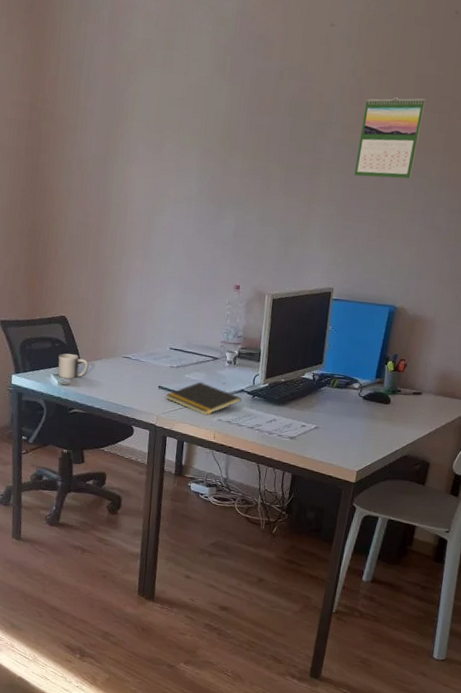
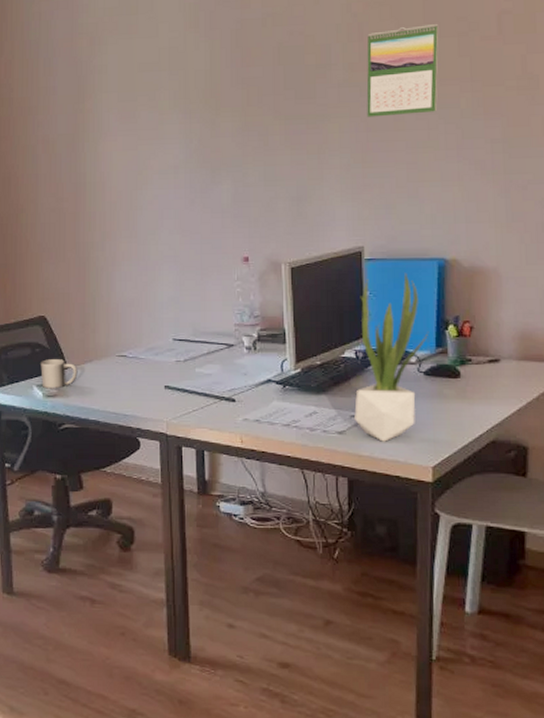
notepad: present [165,381,242,415] -> none [174,375,270,415]
potted plant: none [304,314,373,449] -> present [354,273,429,442]

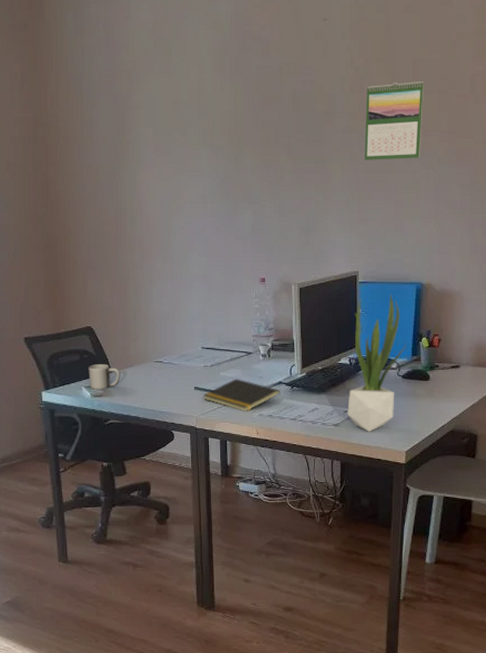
notepad: none [174,375,270,415] -> present [202,378,280,412]

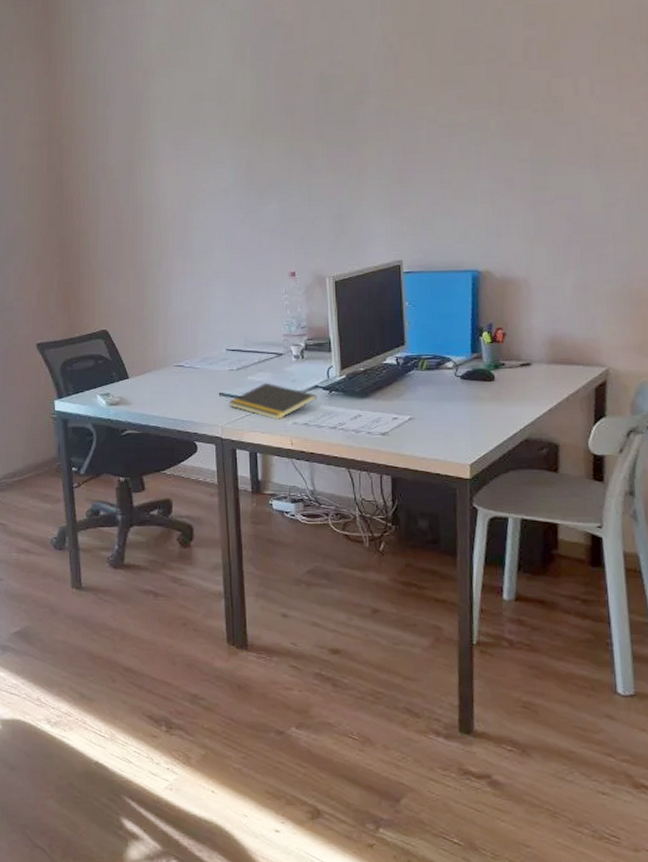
mug: present [88,364,121,390] -> none [104,370,138,398]
potted plant: present [347,294,407,432] -> none [396,284,465,442]
calendar: present [364,80,424,160] -> none [402,52,469,140]

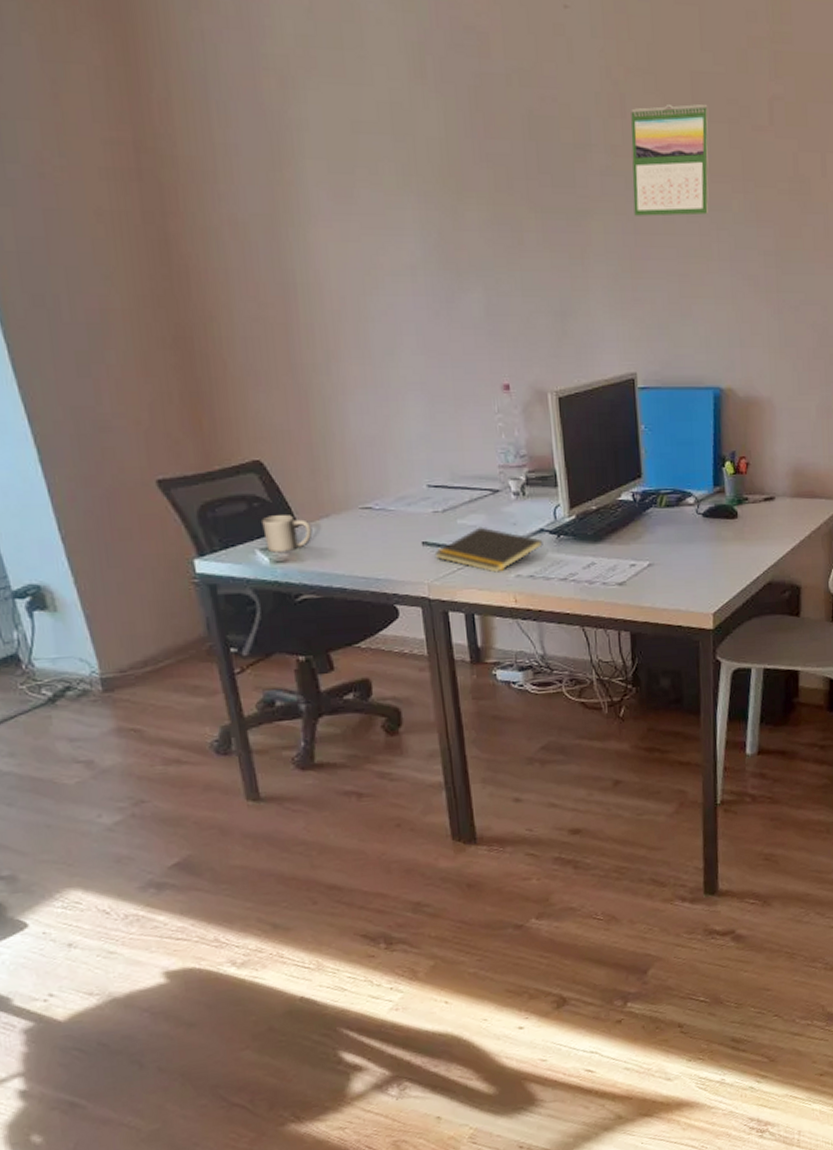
mug: none [104,370,138,398] -> present [262,515,313,553]
calendar: none [402,52,469,140] -> present [631,103,709,216]

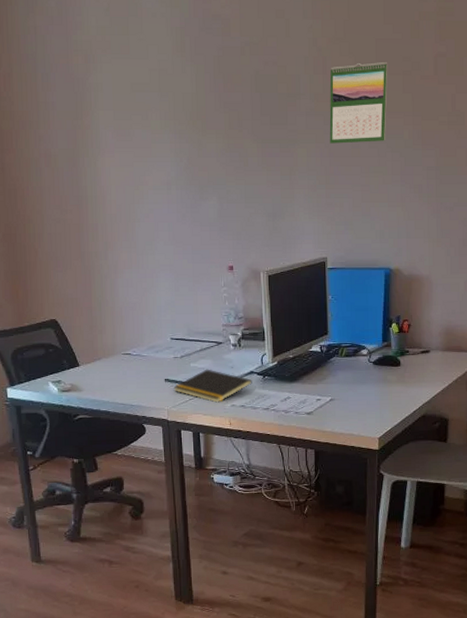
mug: present [262,515,313,553] -> none [54,358,89,385]

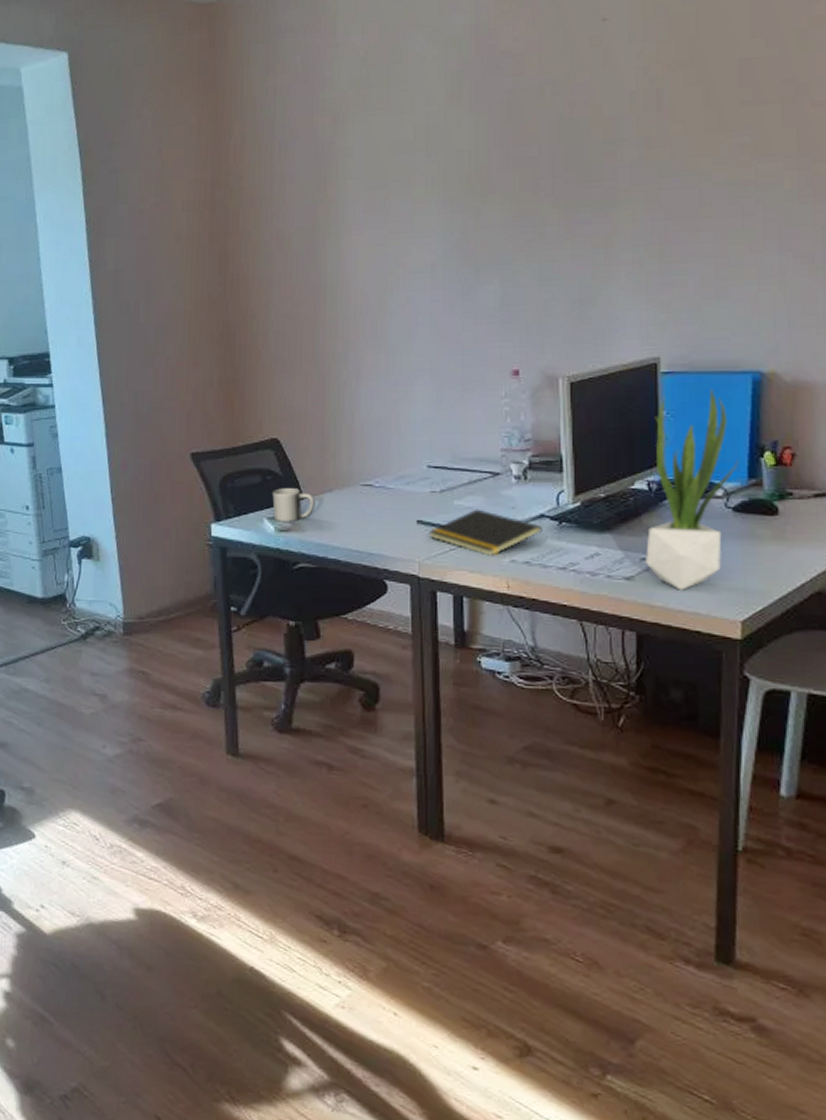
mug: none [54,358,89,385] -> present [272,488,315,523]
potted plant: none [320,280,378,420] -> present [646,388,740,590]
calendar: present [329,61,388,144] -> none [666,87,758,202]

